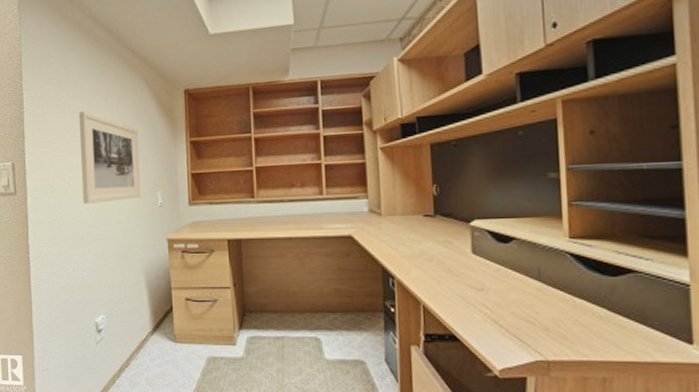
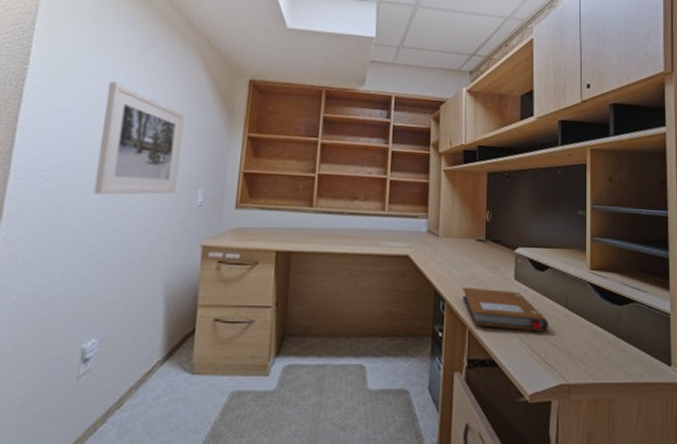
notebook: none [412,263,518,307] -> present [462,286,548,332]

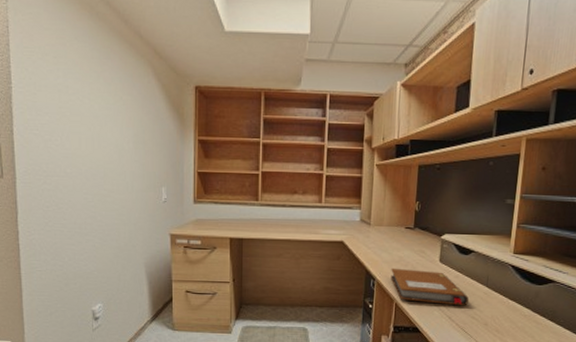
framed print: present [93,81,185,195] -> none [77,94,144,194]

